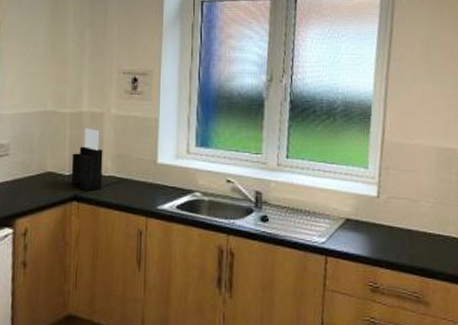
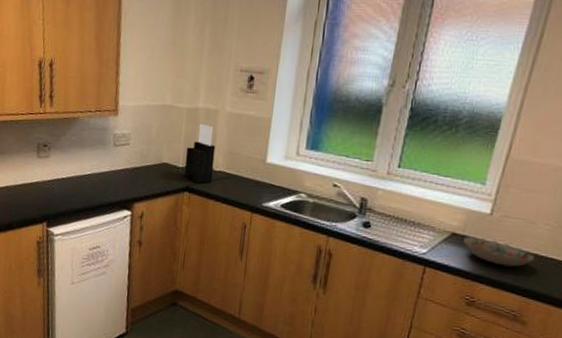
decorative bowl: none [357,220,424,247] -> present [463,236,535,267]

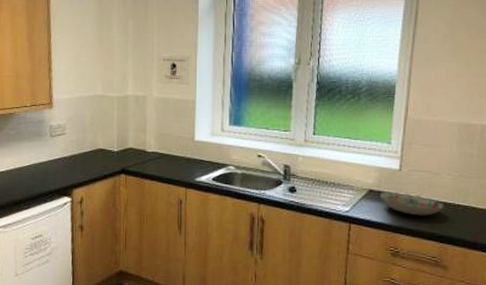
knife block: present [184,123,216,183] -> none [119,109,147,165]

